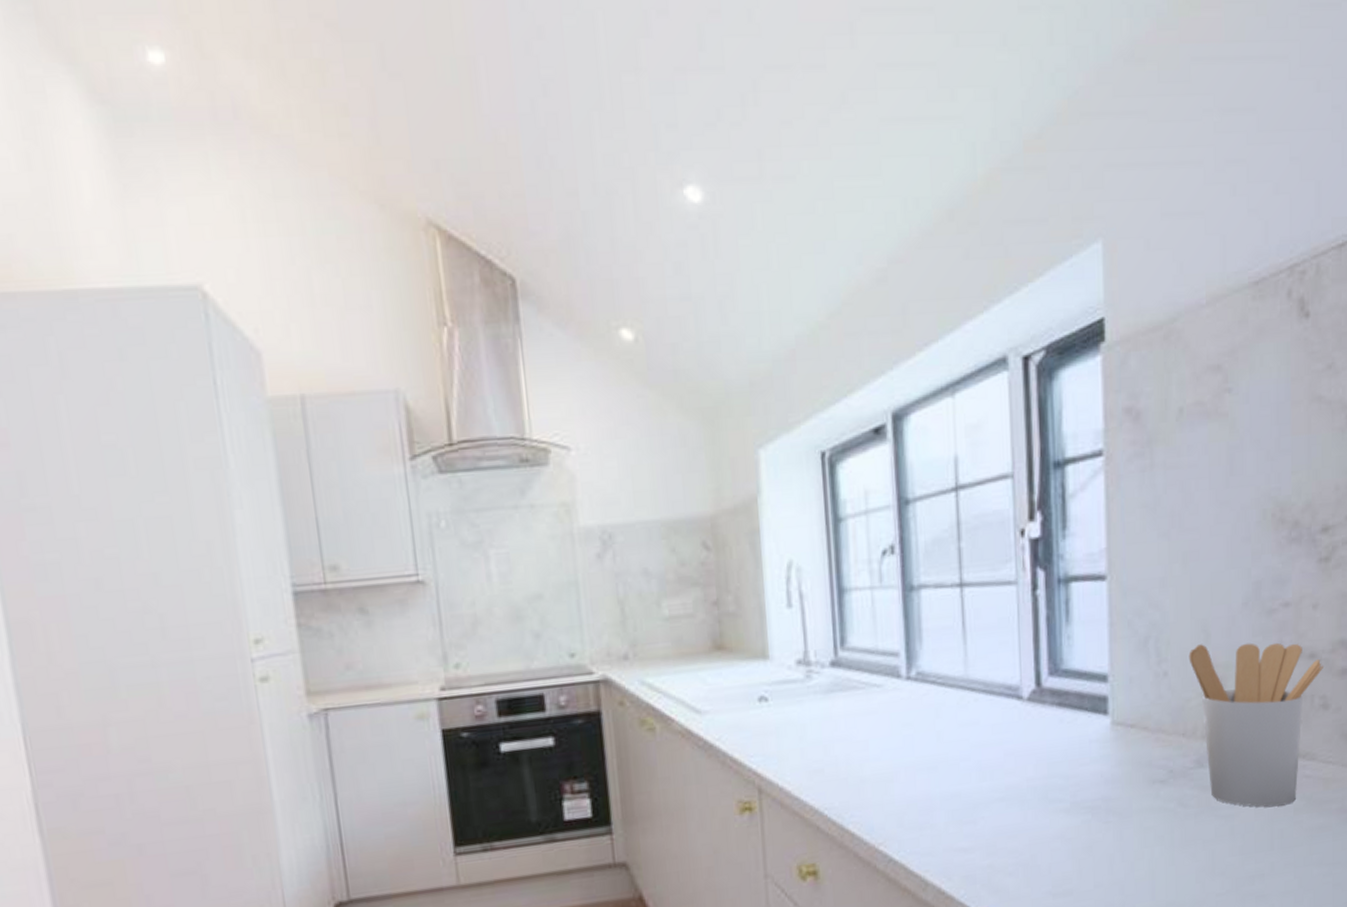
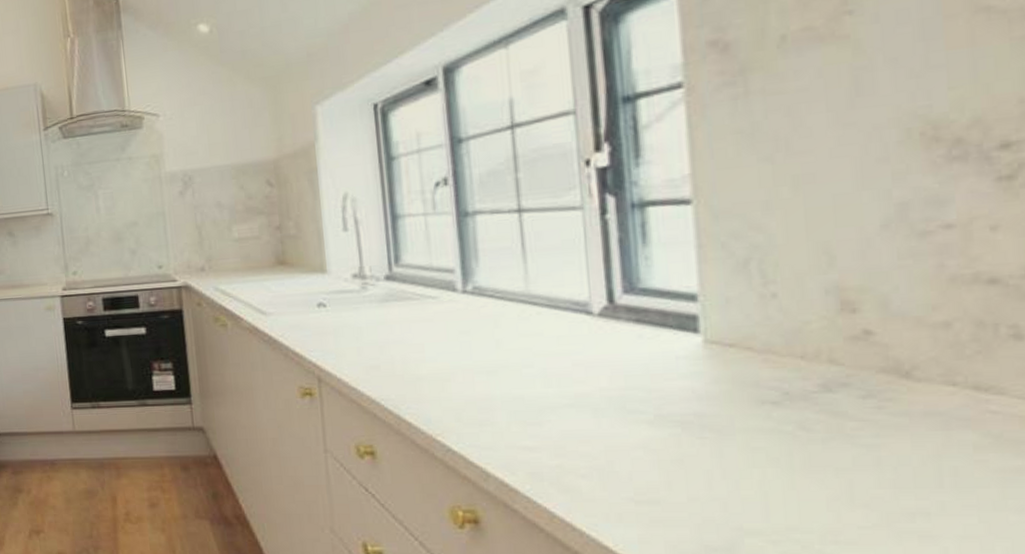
utensil holder: present [1188,642,1323,807] -> none [805,266,1012,441]

